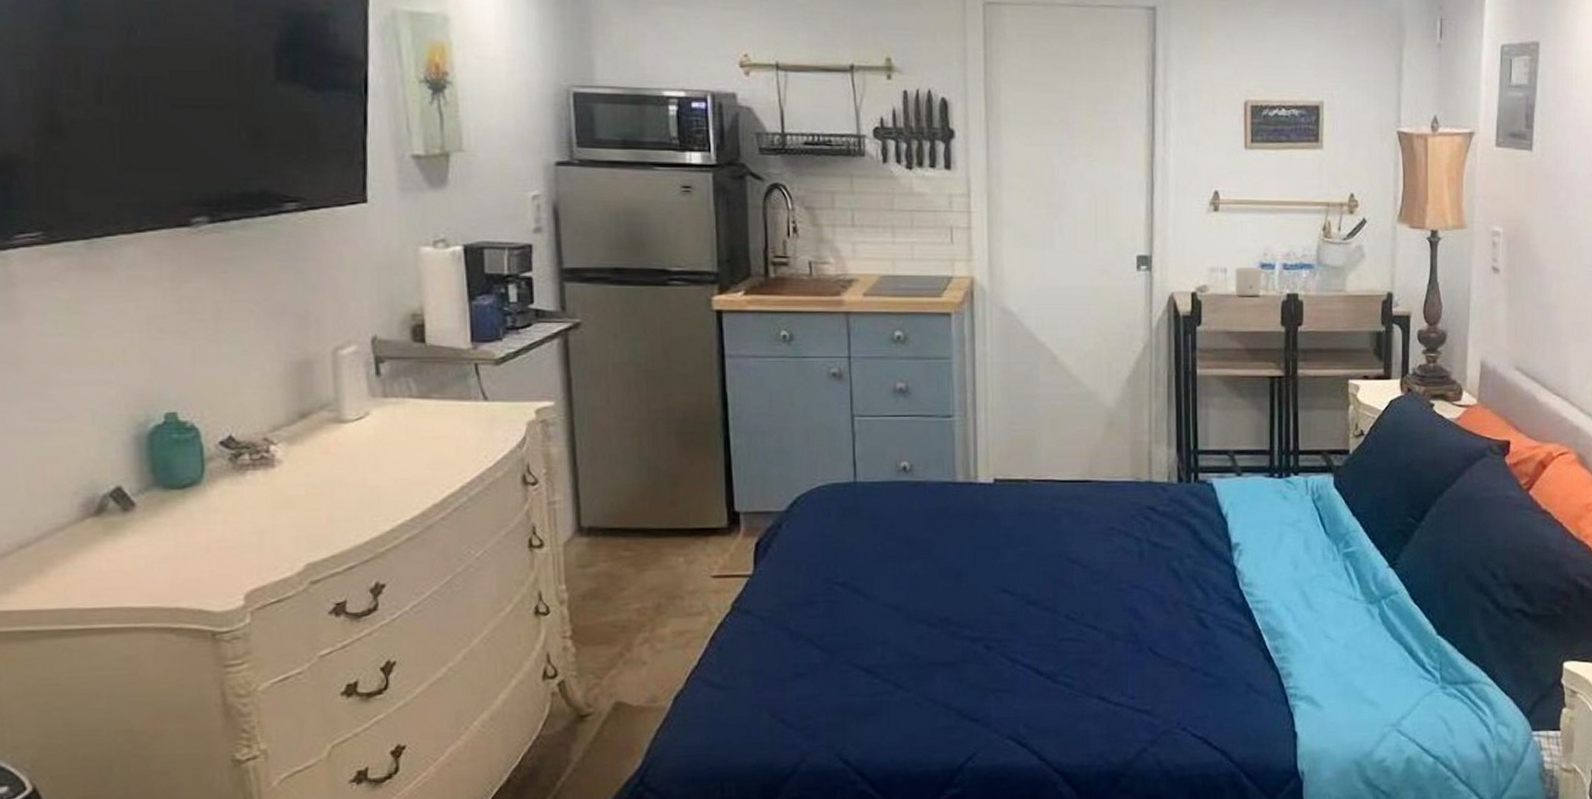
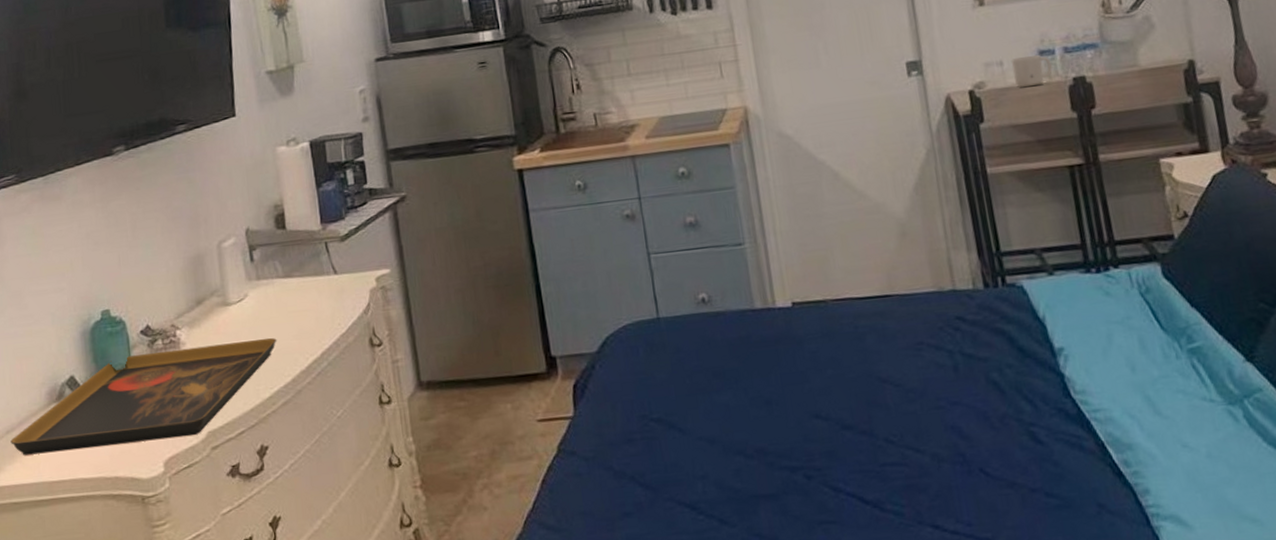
decorative tray: none [24,464,405,576] -> present [10,337,277,456]

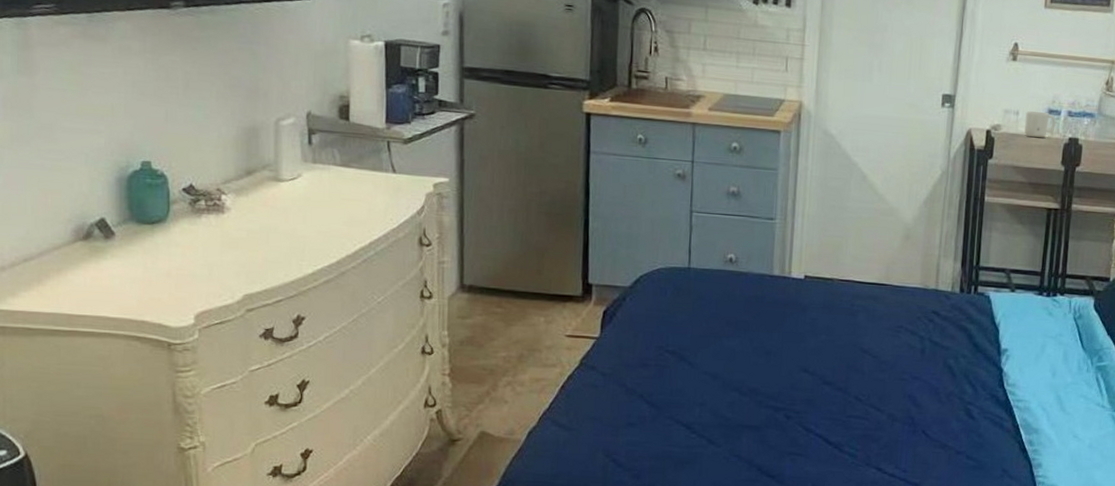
decorative tray: present [10,337,277,456] -> none [28,210,326,296]

